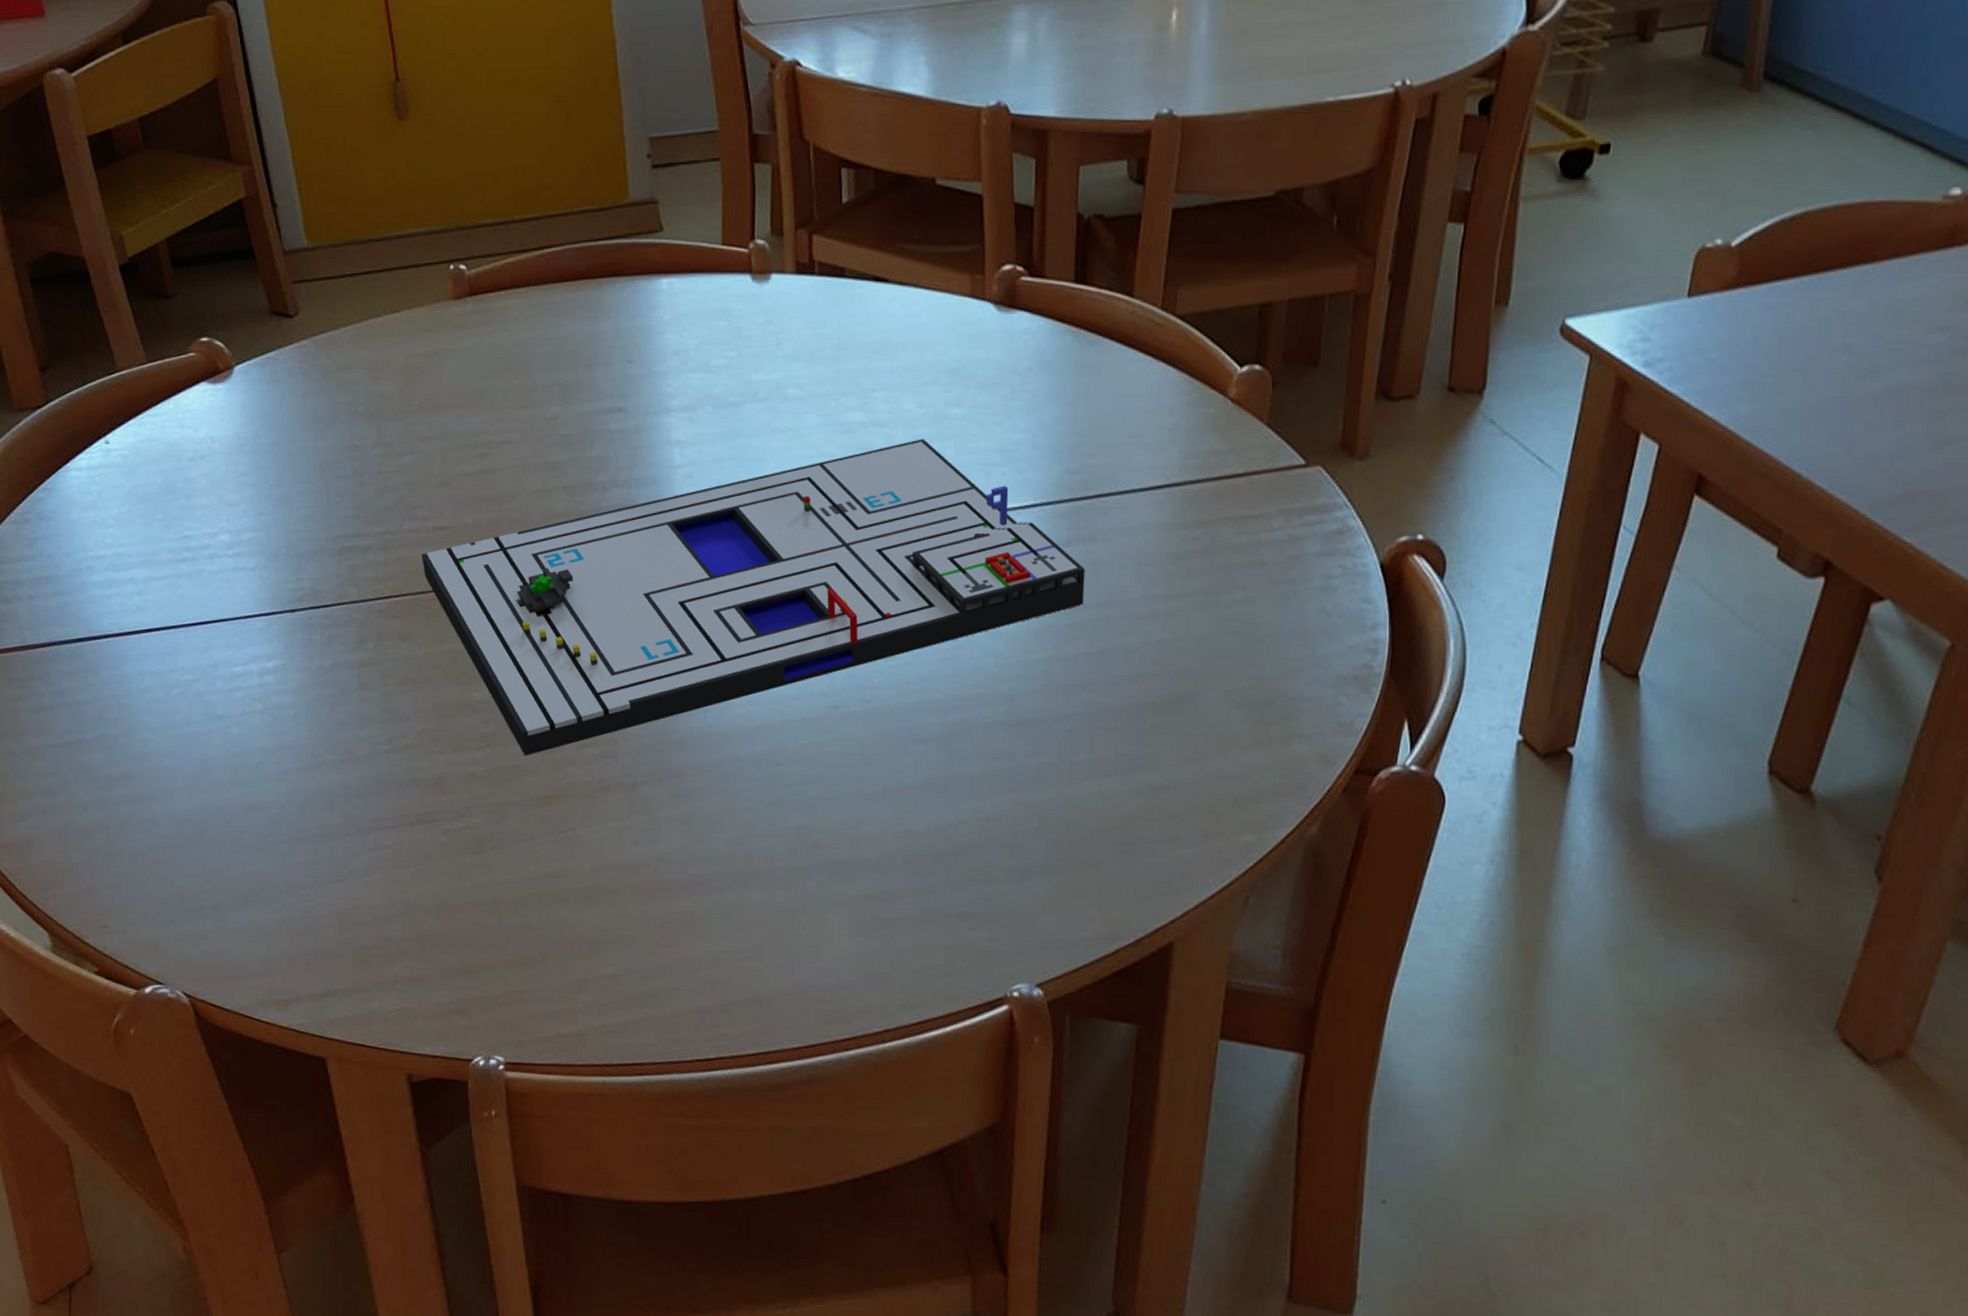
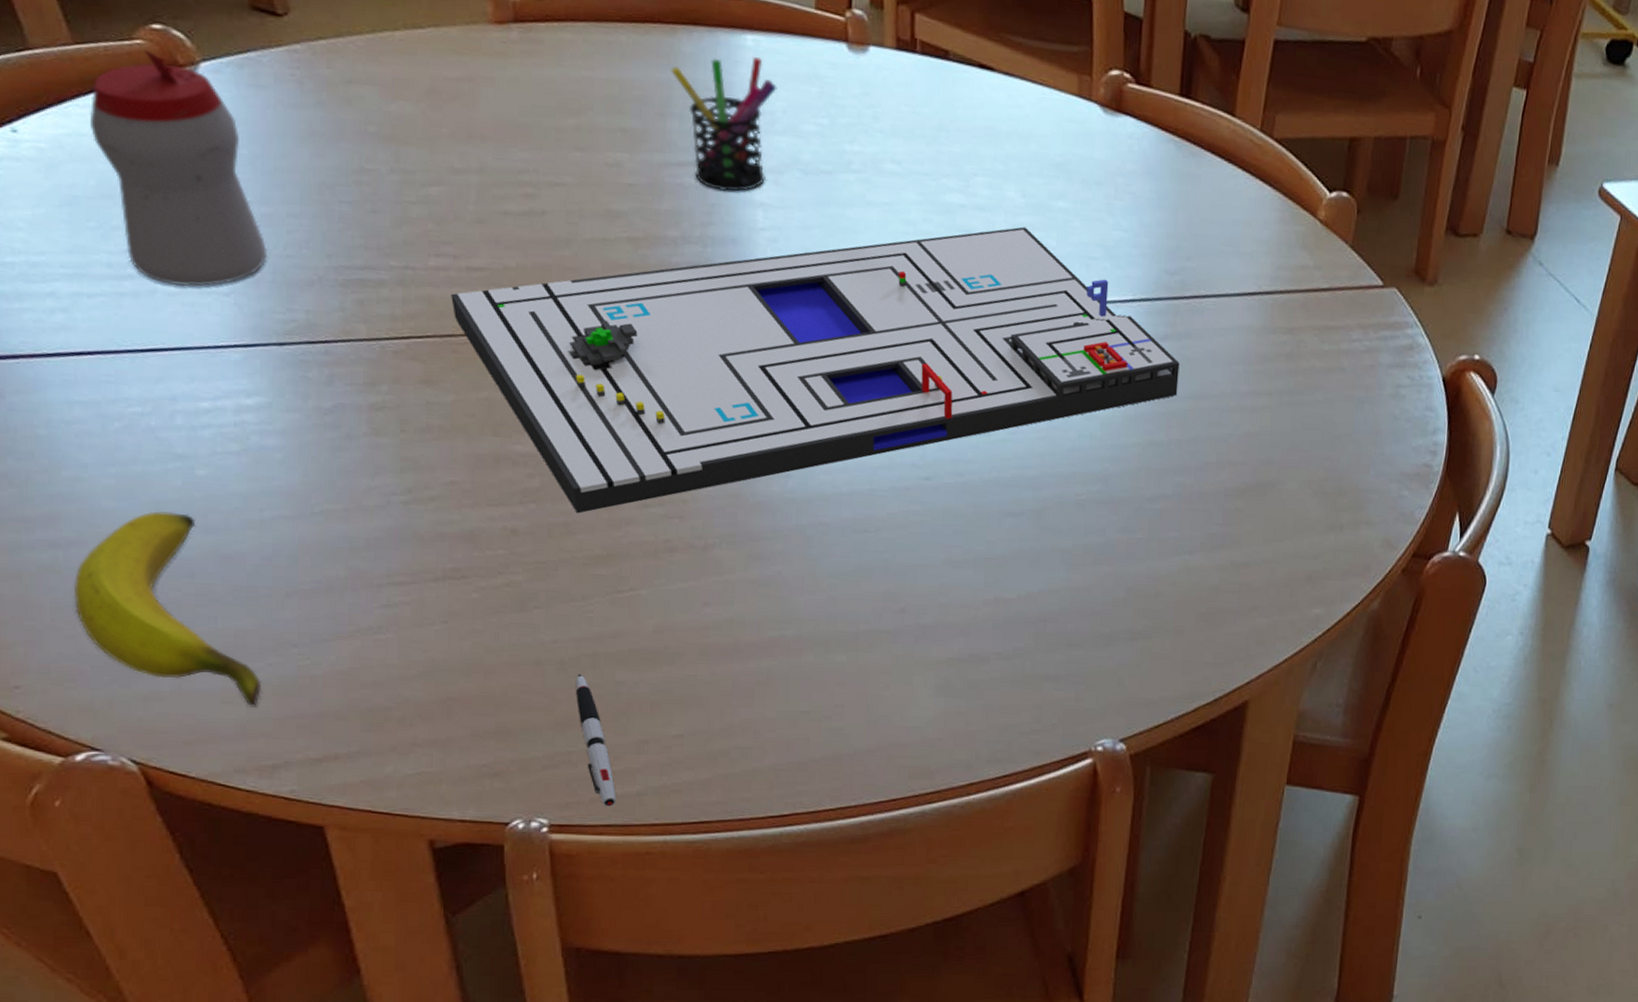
banana: none [144,767,278,945] -> present [73,511,261,707]
sippy cup: none [157,360,282,564] -> present [89,49,267,287]
pen: none [526,913,562,1046] -> present [576,674,617,807]
pen holder: none [598,299,690,434] -> present [671,57,777,192]

